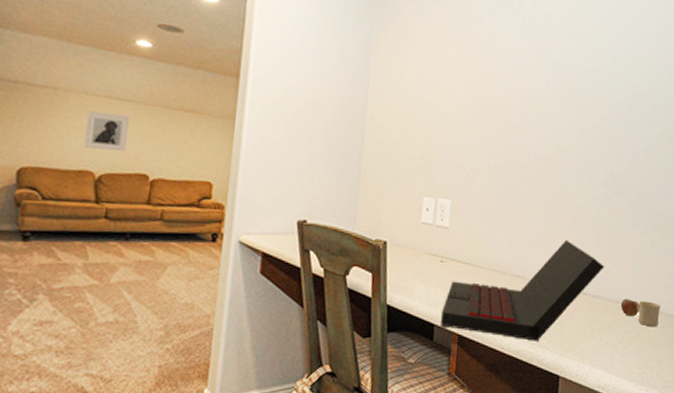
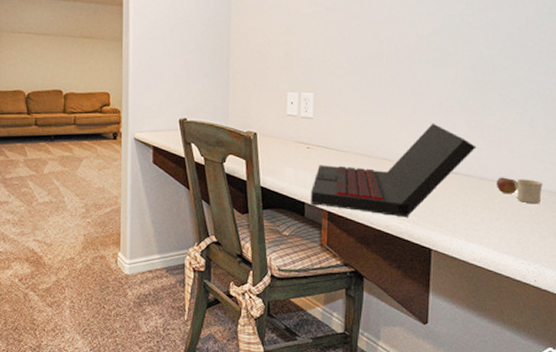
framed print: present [83,111,129,153] -> none [15,45,44,75]

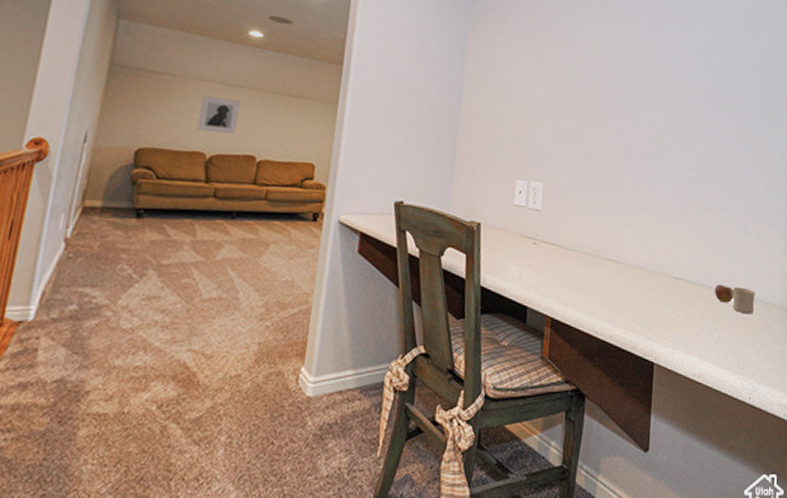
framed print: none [15,45,44,75] -> present [197,96,240,135]
laptop: present [311,123,477,217] -> none [534,223,697,326]

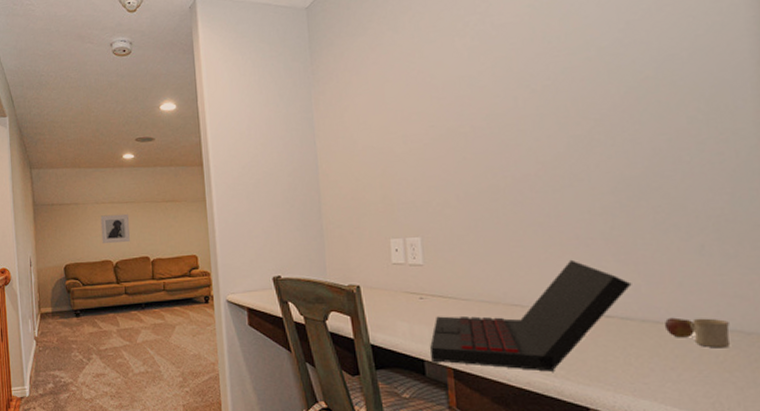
laptop: none [534,223,697,326] -> present [430,259,632,372]

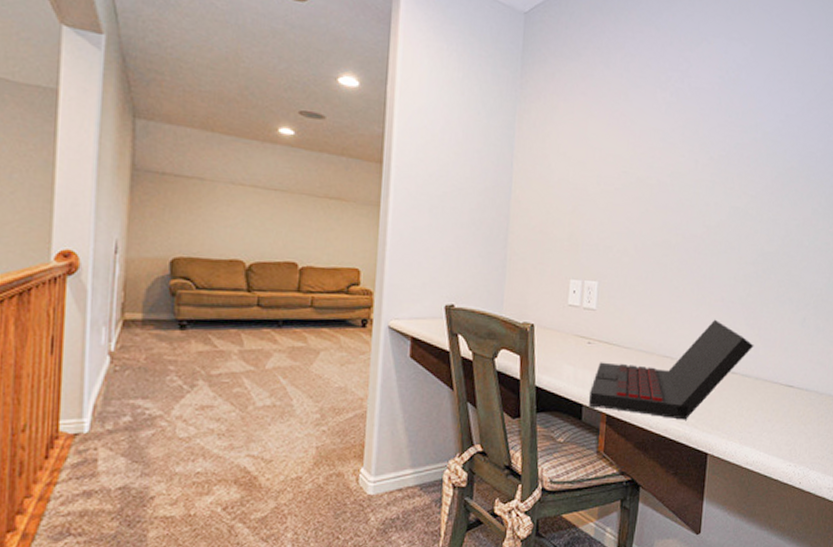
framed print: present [100,213,130,244] -> none [233,200,275,241]
mug: present [664,317,730,348] -> none [769,377,811,405]

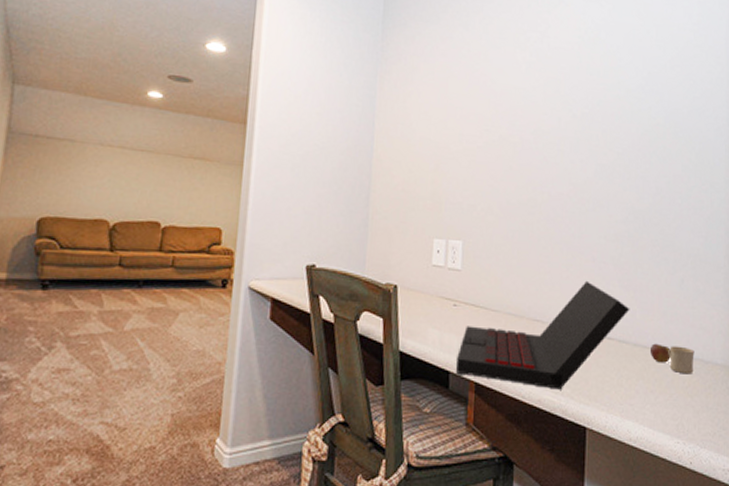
mug: none [769,377,811,405] -> present [649,343,695,375]

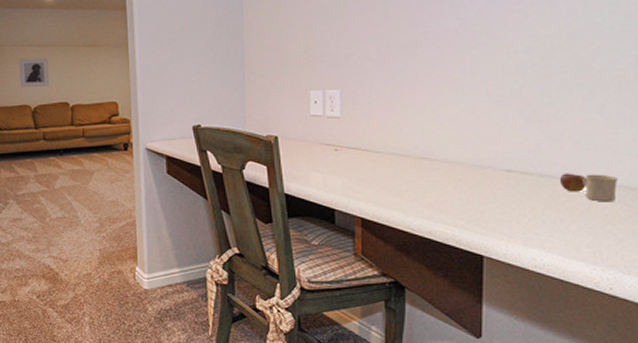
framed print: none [99,161,141,201] -> present [18,57,49,88]
laptop: present [456,280,630,390] -> none [341,115,534,222]

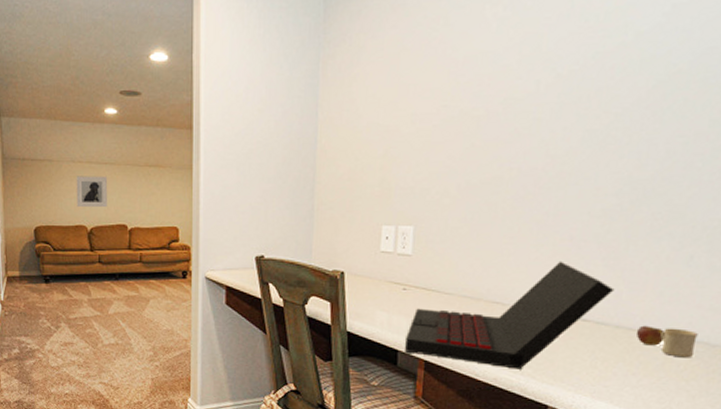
laptop: none [341,115,534,222] -> present [405,261,615,370]

